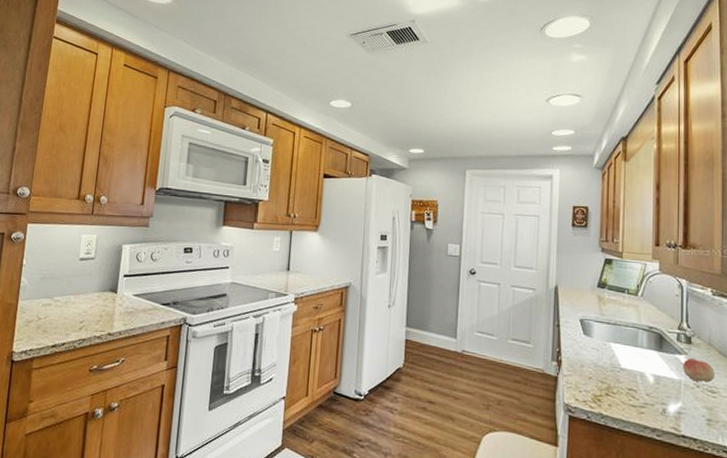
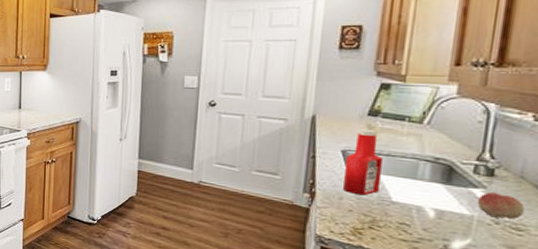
ketchup bottle: none [582,299,611,363] -> present [342,128,383,196]

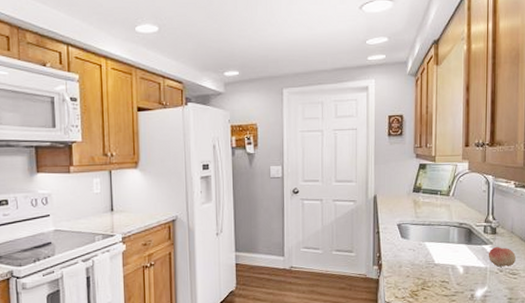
ketchup bottle: present [342,128,383,196] -> none [400,204,426,262]

